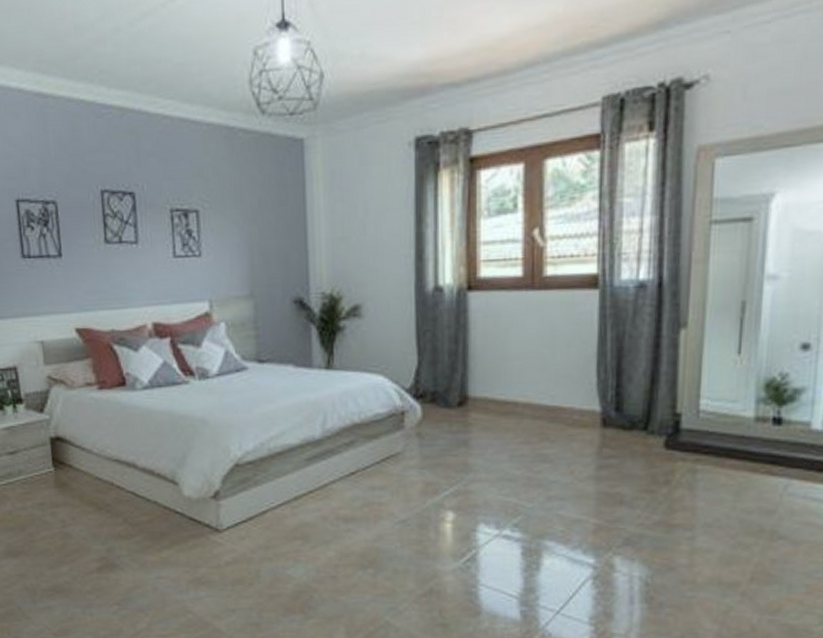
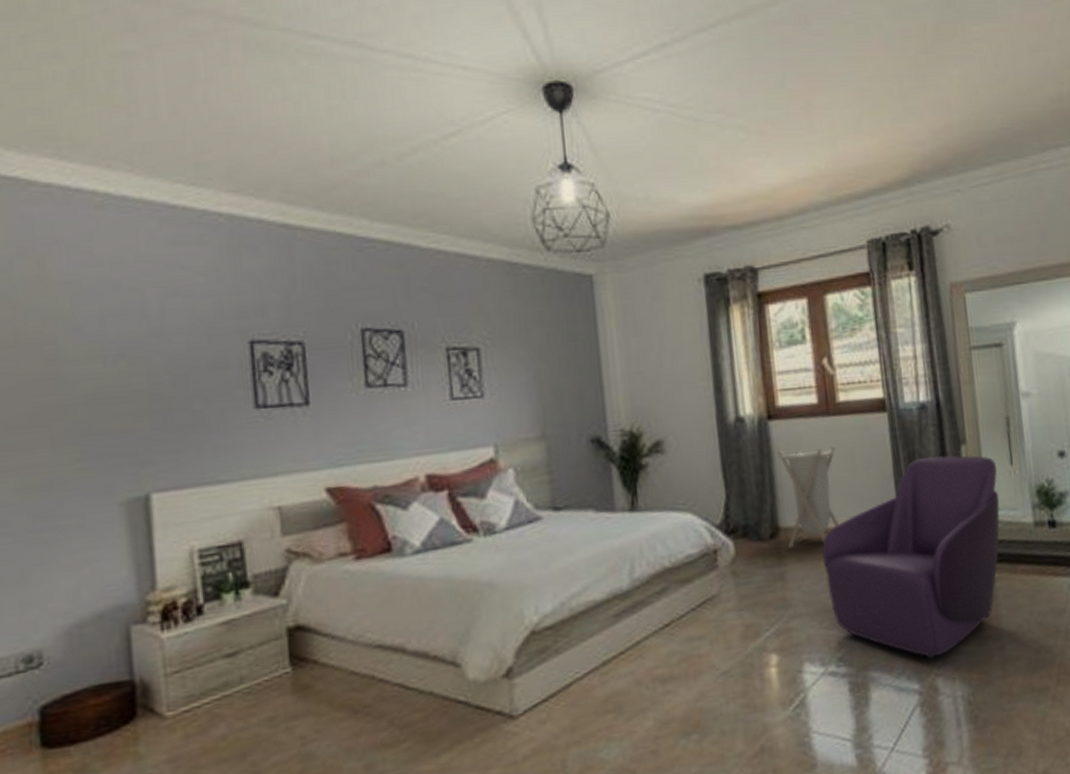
laundry hamper: none [474,320,537,418] -> present [777,445,840,549]
armchair: none [509,339,721,538] -> present [822,455,1001,659]

